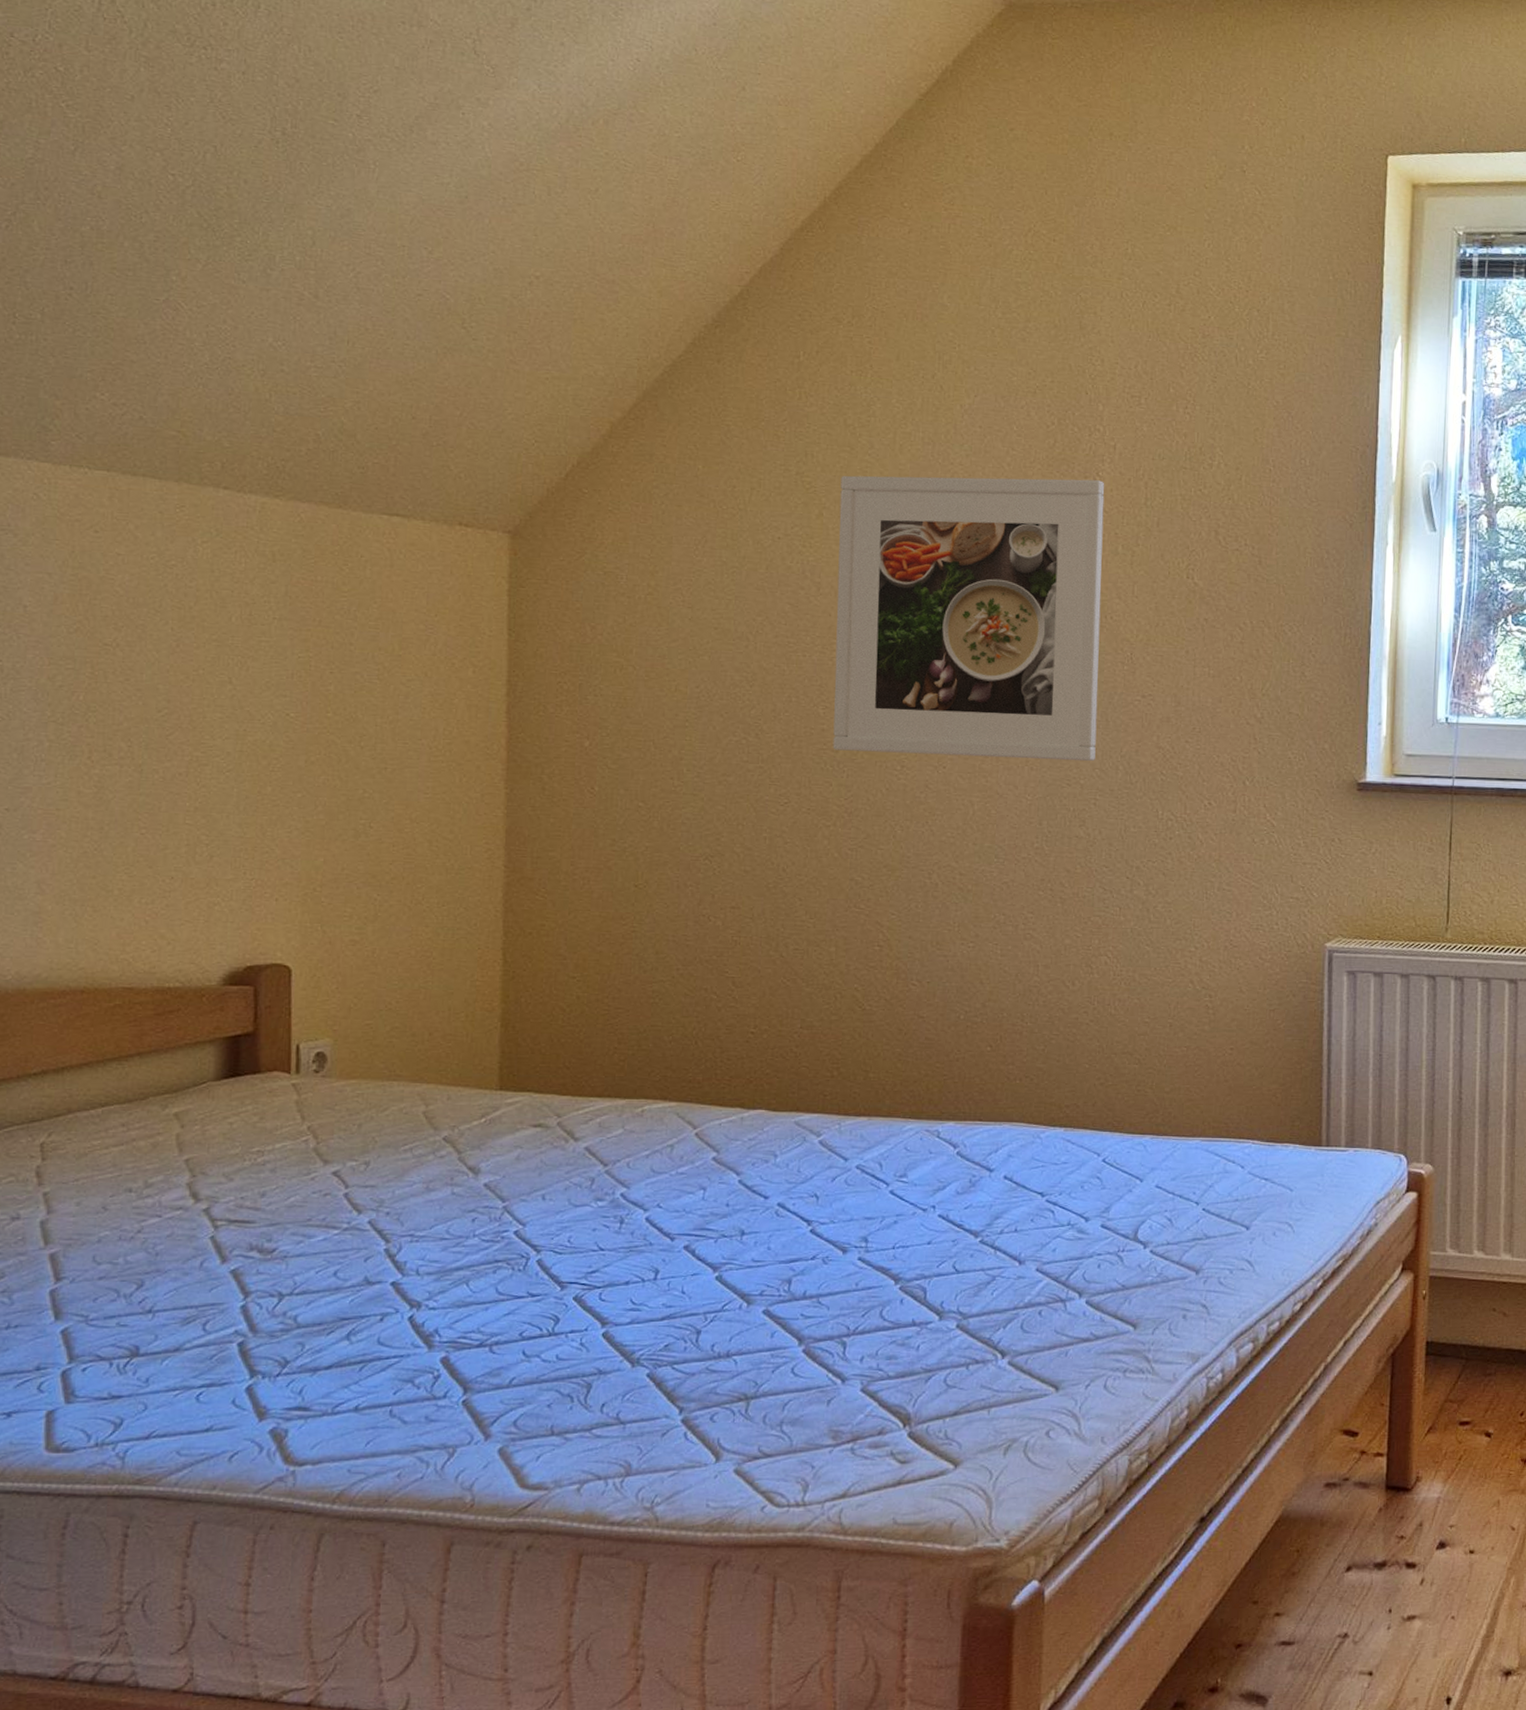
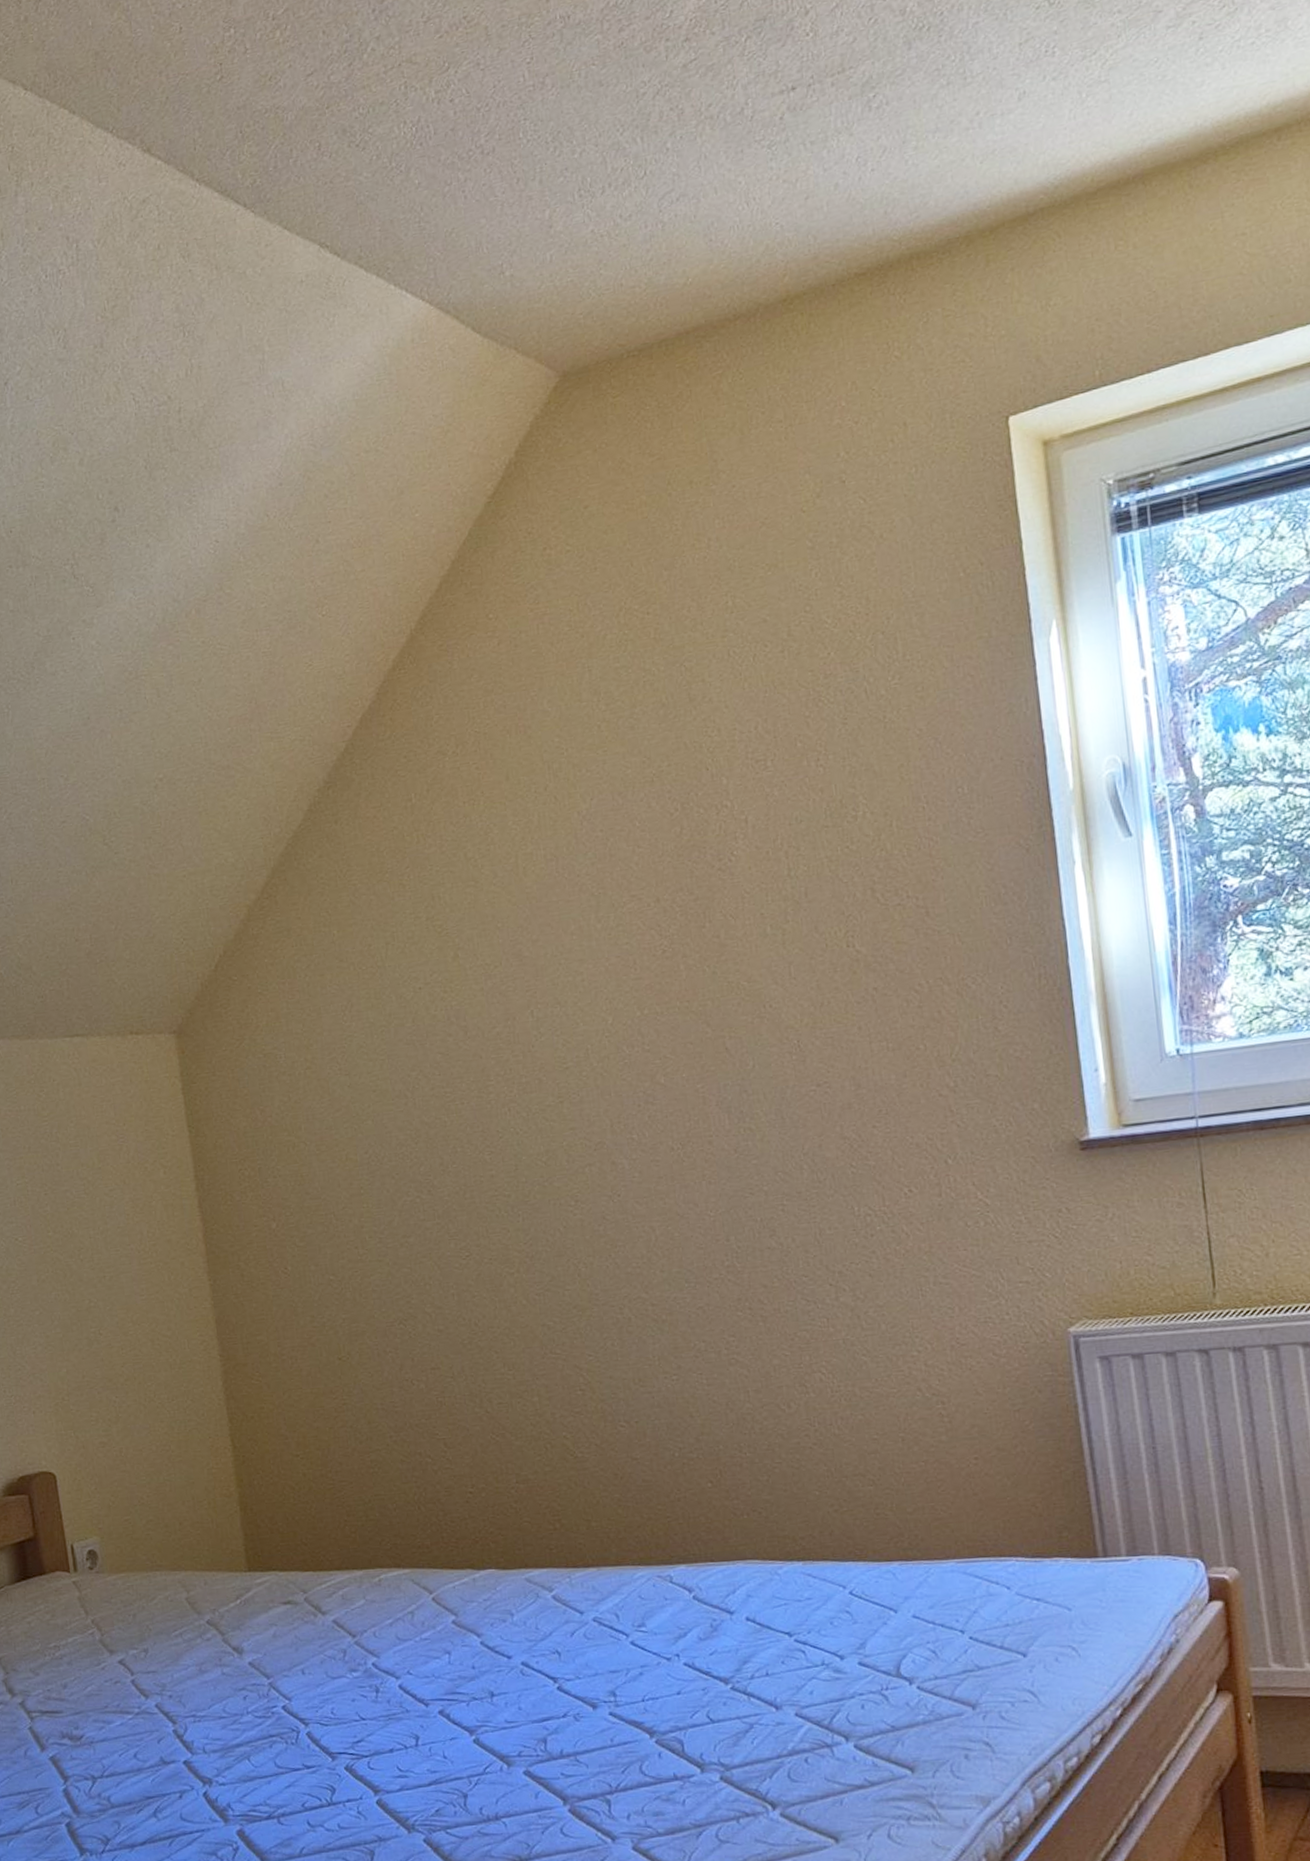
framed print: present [833,475,1105,762] -> none [470,860,776,1195]

